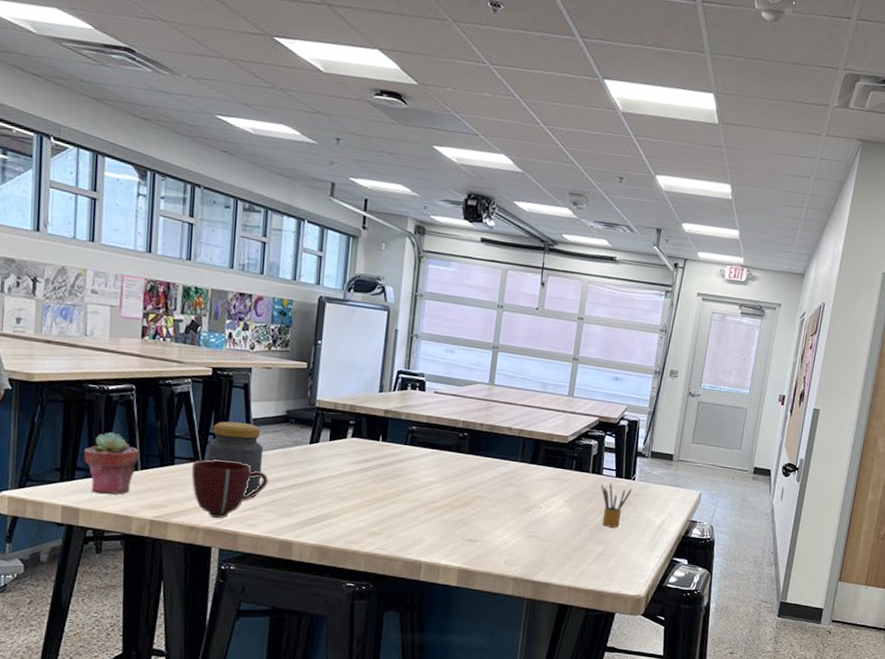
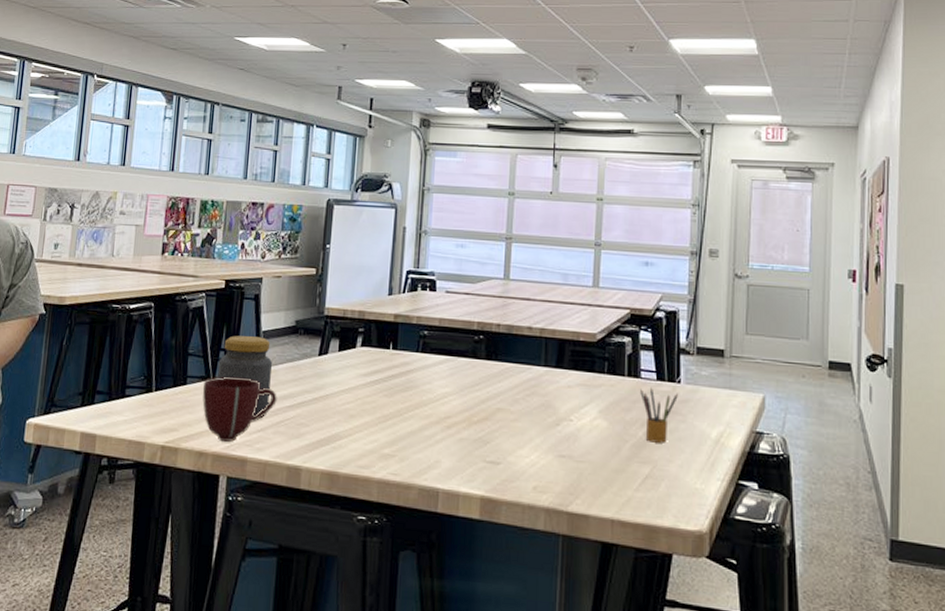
potted succulent: present [84,431,140,495] -> none [104,352,155,419]

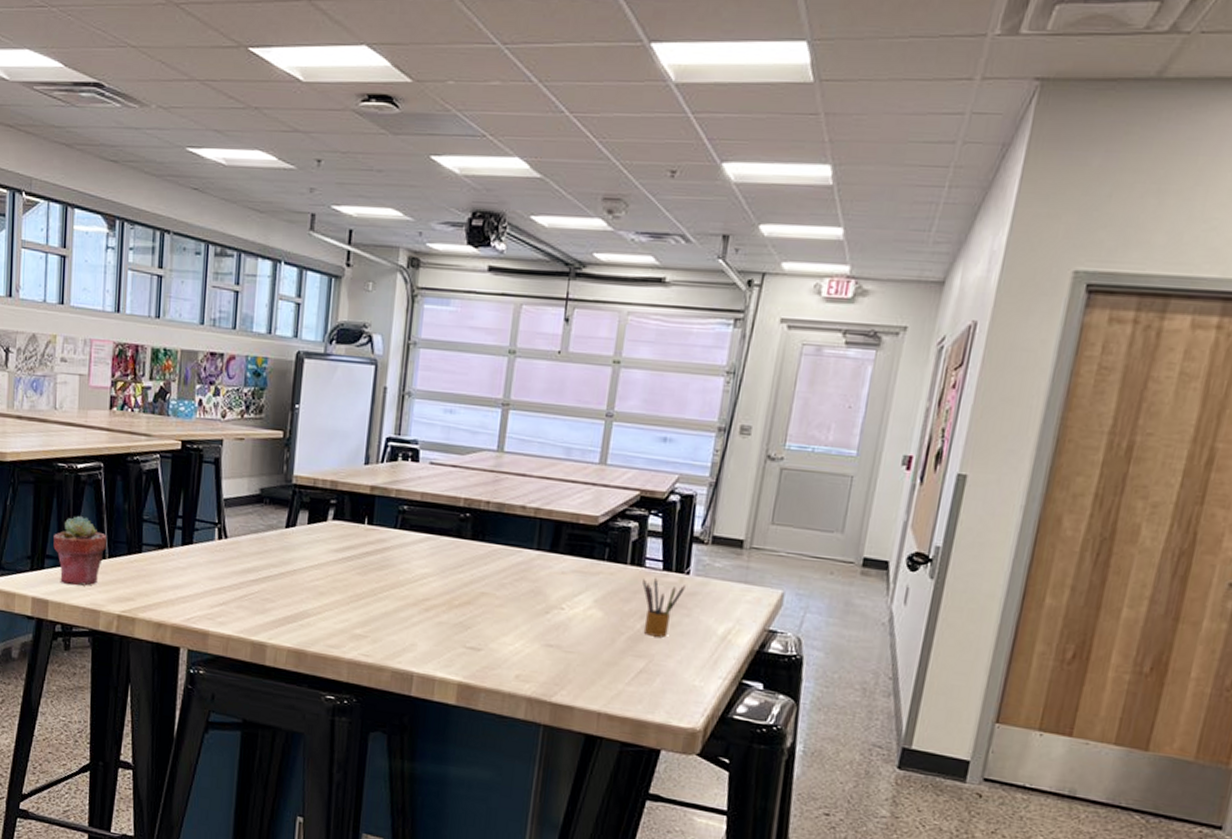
potted succulent: none [104,352,155,419] -> present [53,515,108,586]
mug: present [202,377,277,442] -> none [159,546,240,614]
jar: present [217,335,273,418] -> none [175,502,236,591]

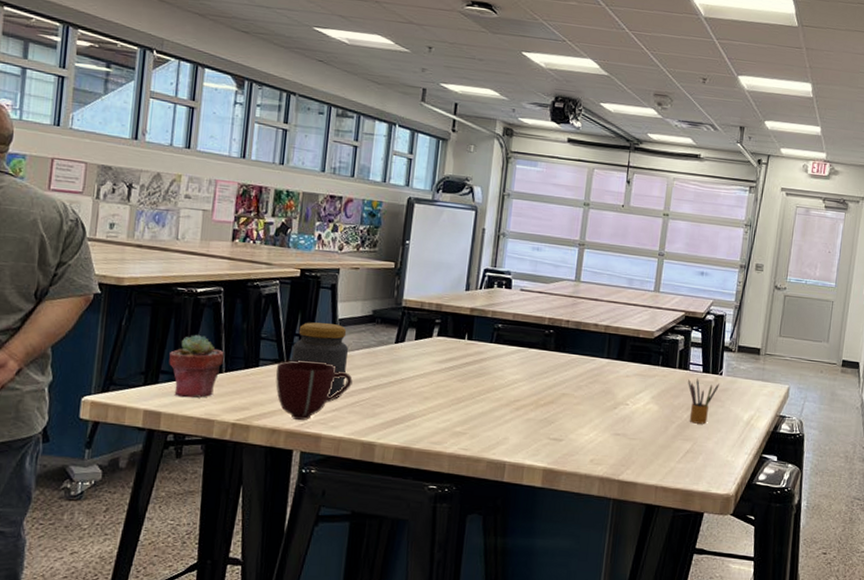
mug: none [159,546,240,614] -> present [275,360,353,420]
jar: none [175,502,236,591] -> present [291,322,349,398]

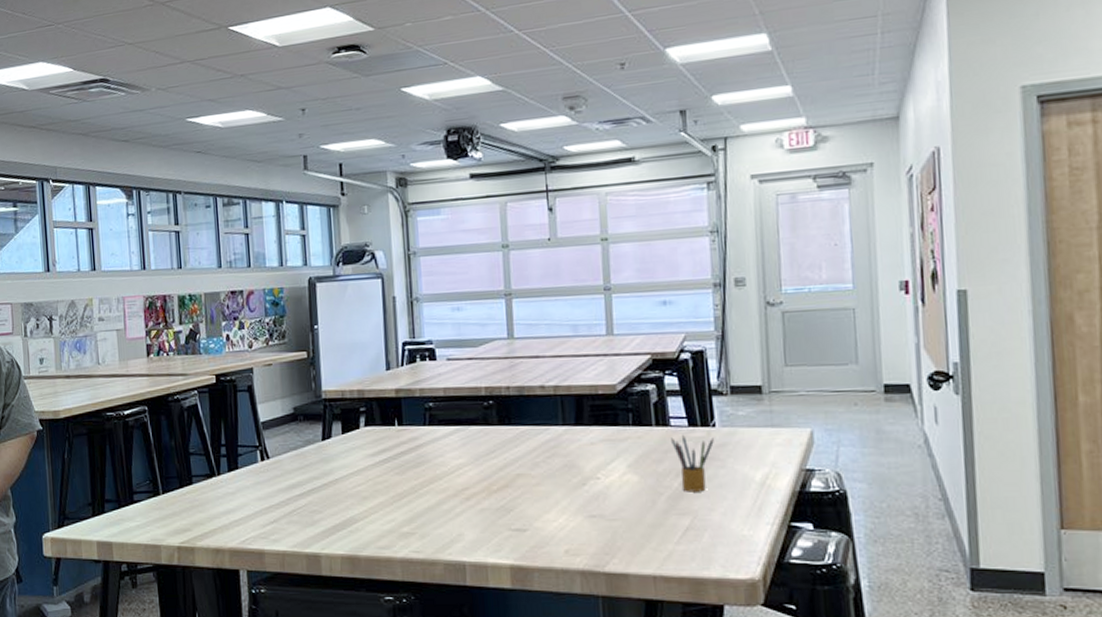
potted succulent: present [169,334,225,398] -> none [110,458,160,525]
mug: present [275,360,353,420] -> none [209,471,286,536]
jar: present [291,322,349,398] -> none [221,428,278,509]

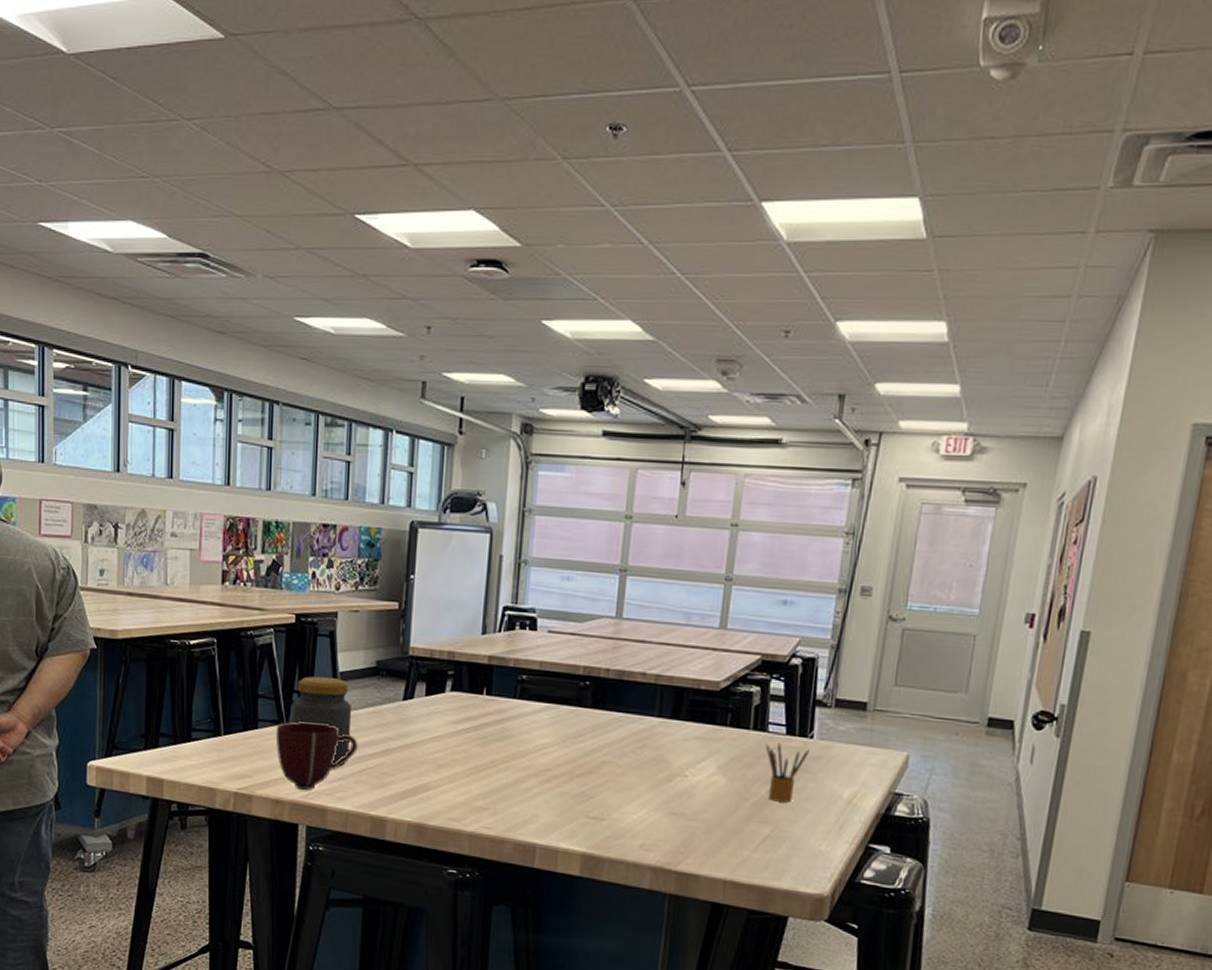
mug: none [209,471,286,536] -> present [275,721,358,790]
jar: none [221,428,278,509] -> present [291,676,352,766]

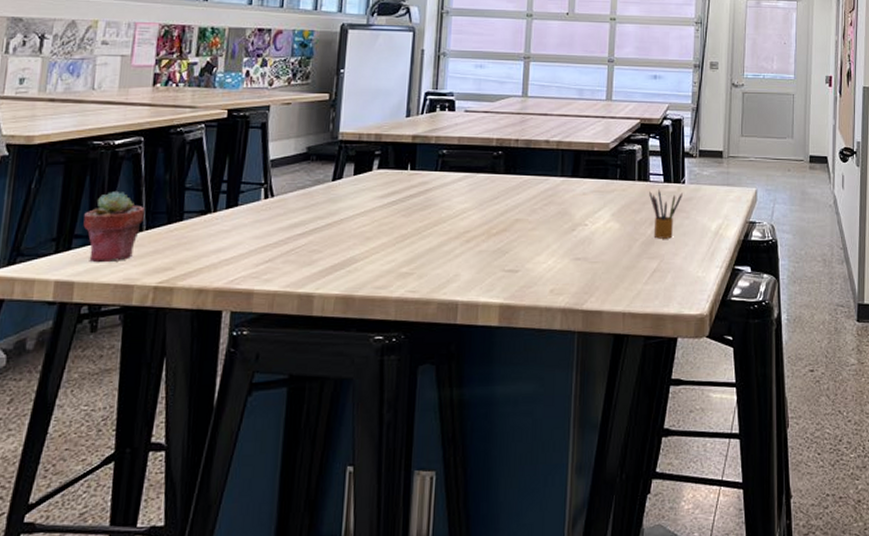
potted succulent: none [167,692,223,764] -> present [83,190,146,263]
mug: present [275,721,358,790] -> none [202,208,287,276]
jar: present [291,676,352,766] -> none [219,166,282,248]

